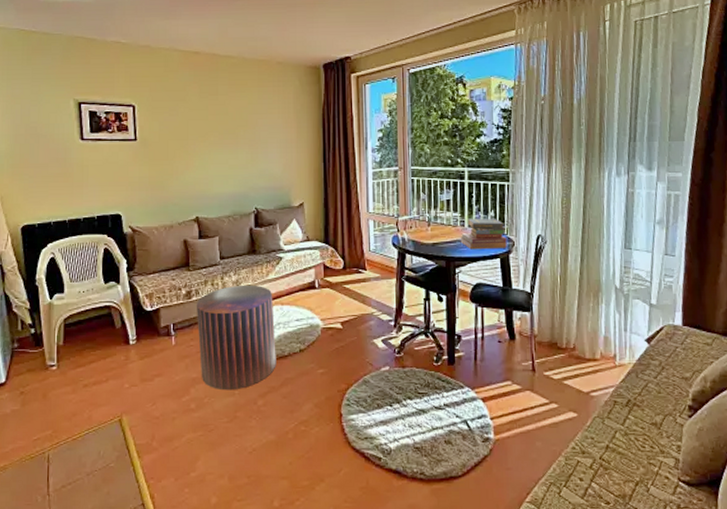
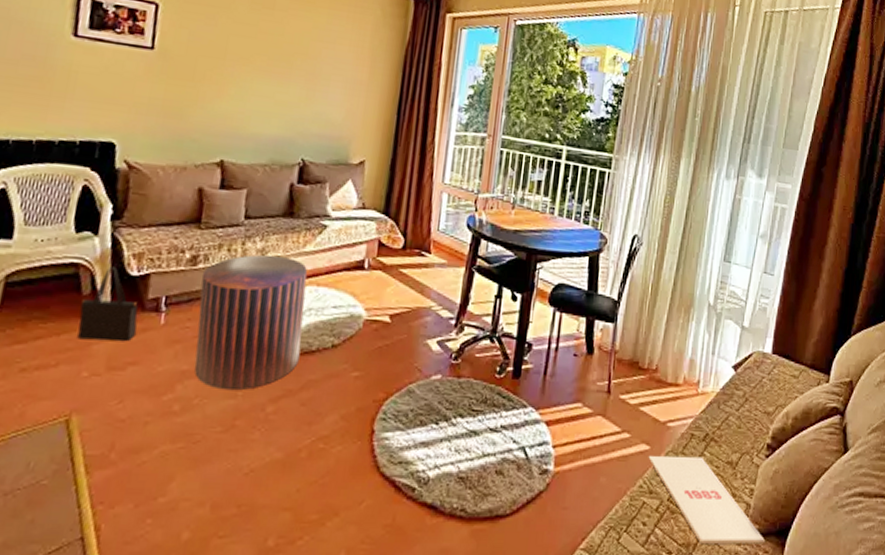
tote bag: none [116,305,157,361] -> present [77,265,138,341]
books: present [460,218,507,250] -> none [546,205,601,247]
magazine: none [577,420,699,494] -> present [648,455,766,544]

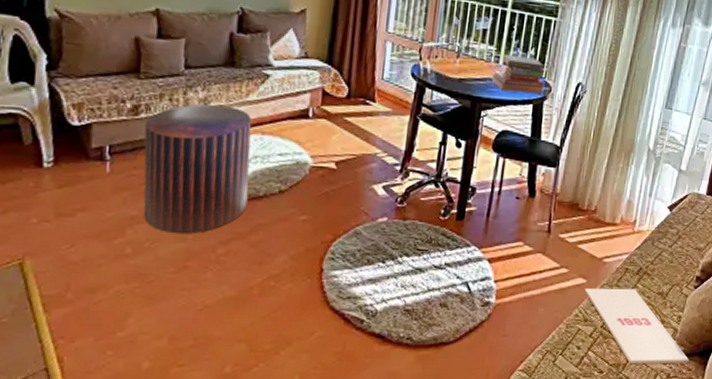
tote bag: present [77,265,138,341] -> none [22,115,83,189]
books: none [546,205,601,247] -> present [491,54,545,95]

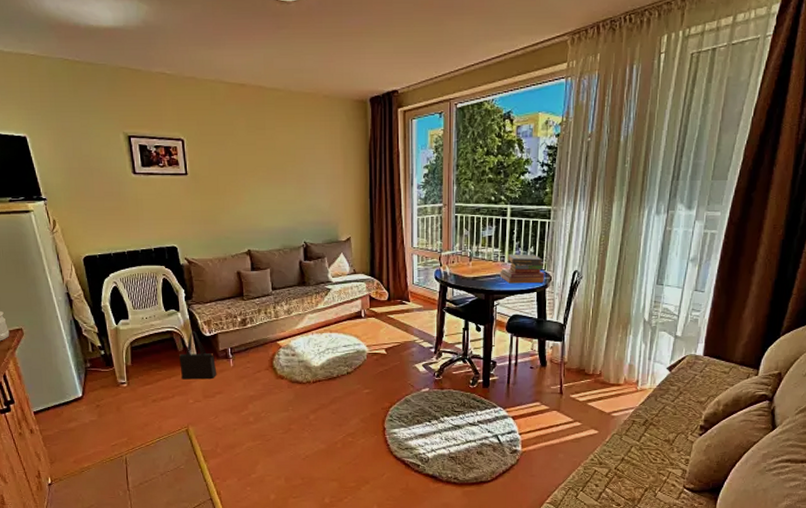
tote bag: none [22,115,83,189] -> present [179,330,217,380]
pouf: present [143,104,252,234] -> none [251,313,326,407]
magazine: present [584,287,690,363] -> none [597,437,700,498]

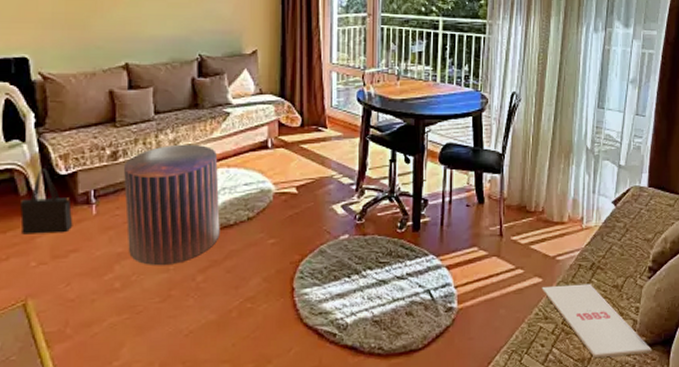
pouf: none [251,313,326,407] -> present [123,144,220,266]
books: present [499,254,545,284] -> none [431,72,480,107]
magazine: none [597,437,700,498] -> present [541,283,653,357]

